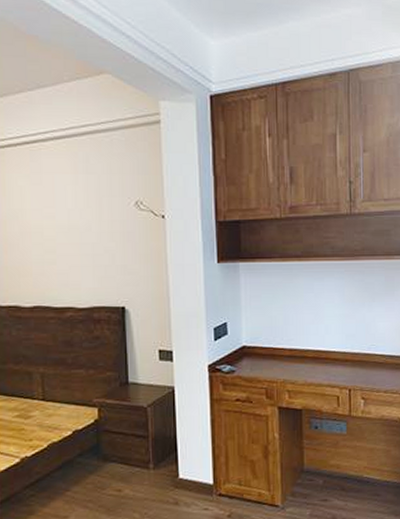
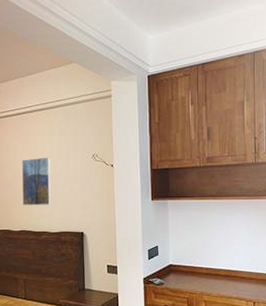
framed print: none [32,204,79,271] -> present [21,157,52,205]

